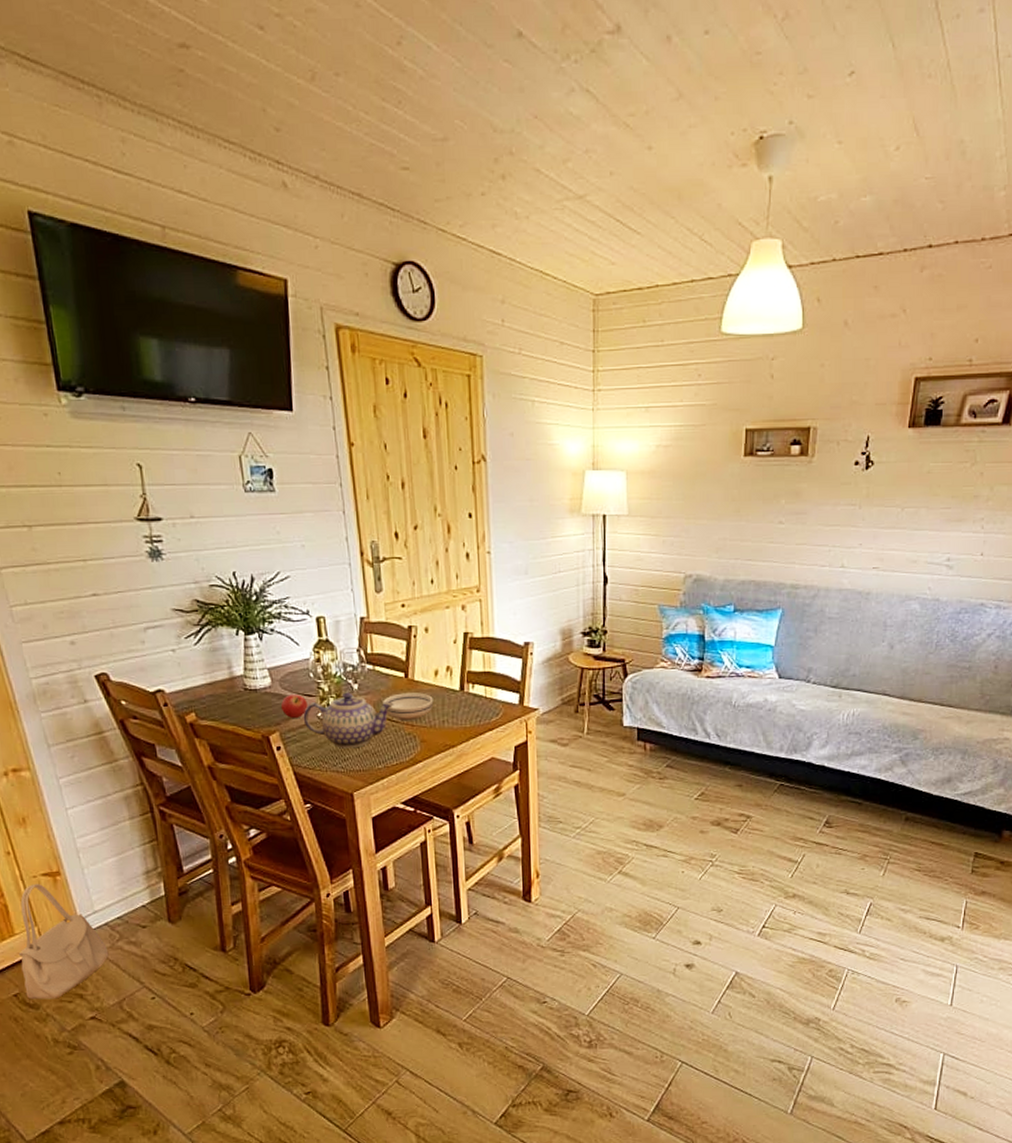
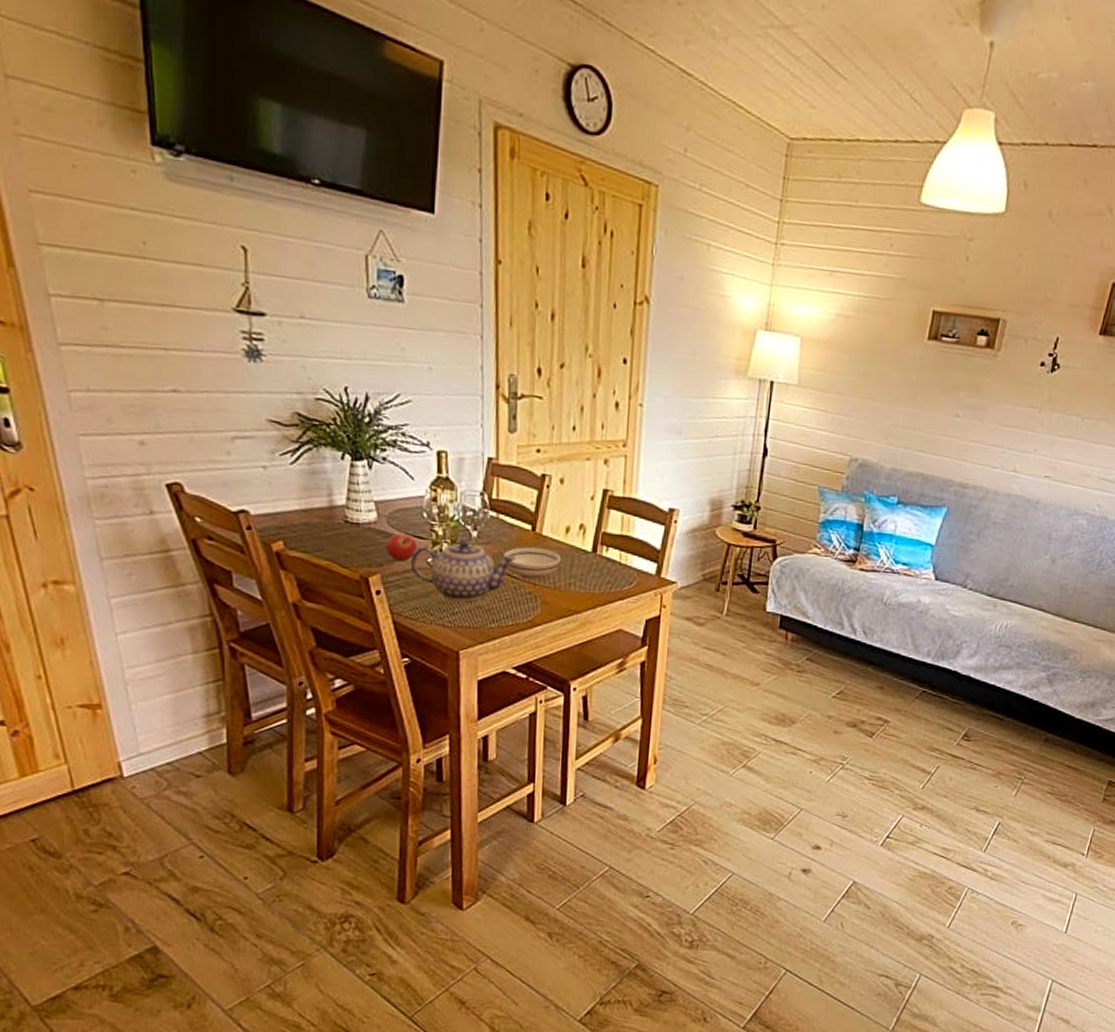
handbag: present [18,884,109,1000] -> none [41,715,153,849]

